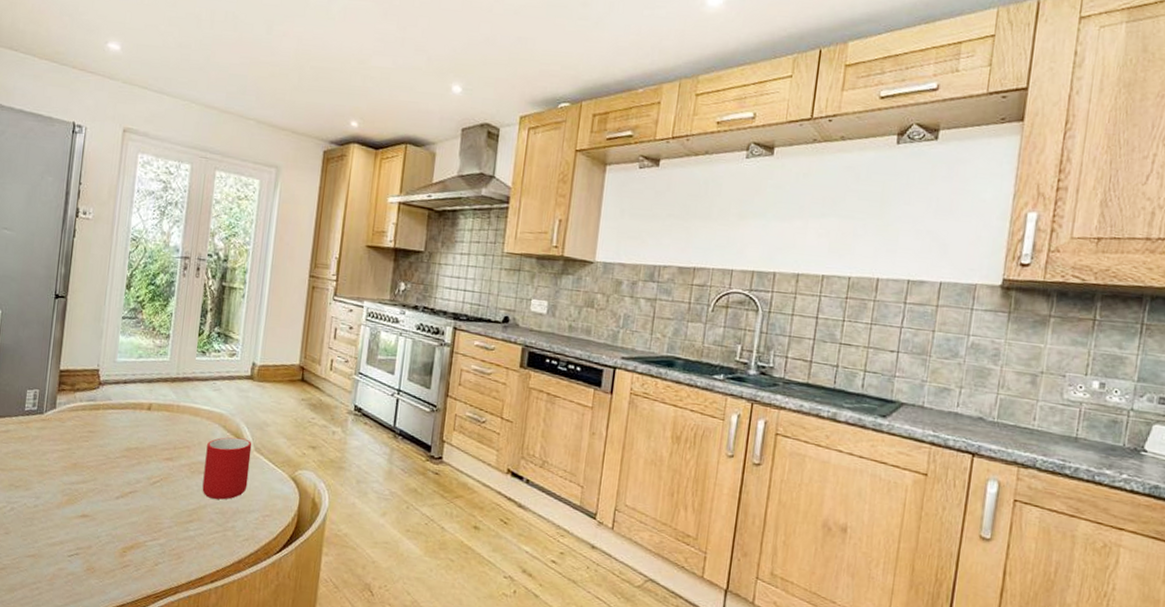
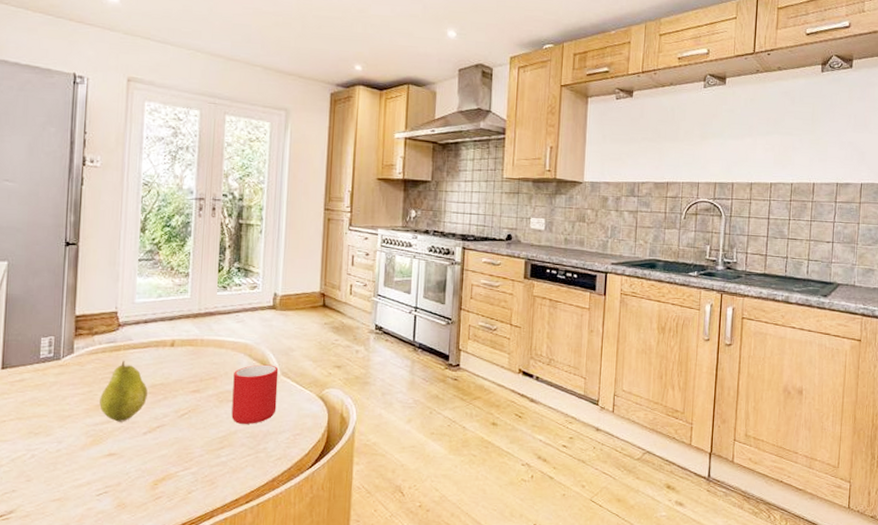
fruit: none [76,420,123,484] -> present [99,360,148,422]

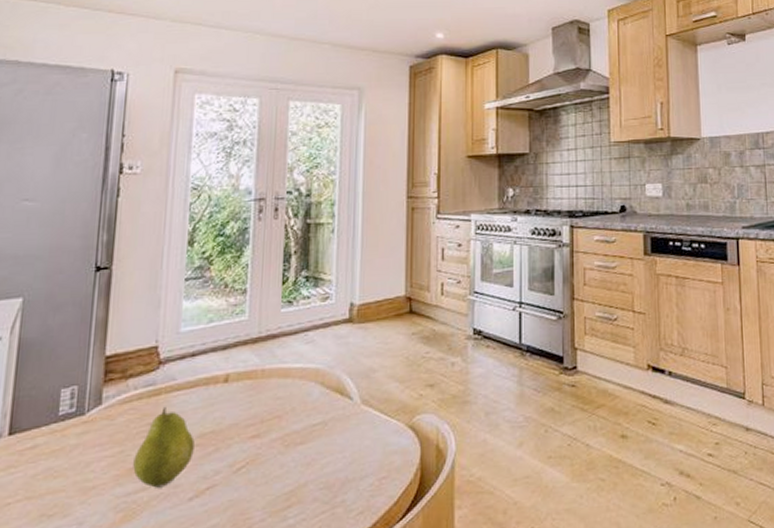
cup: present [231,364,279,424] -> none [300,392,358,473]

